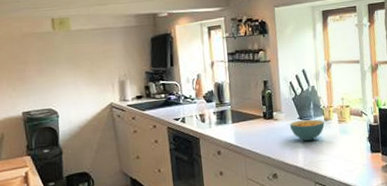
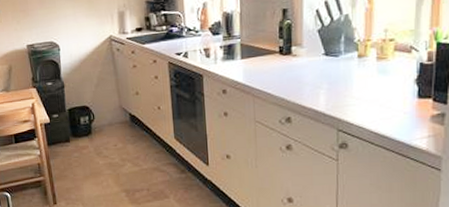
cereal bowl: present [289,119,325,141] -> none [311,55,358,82]

